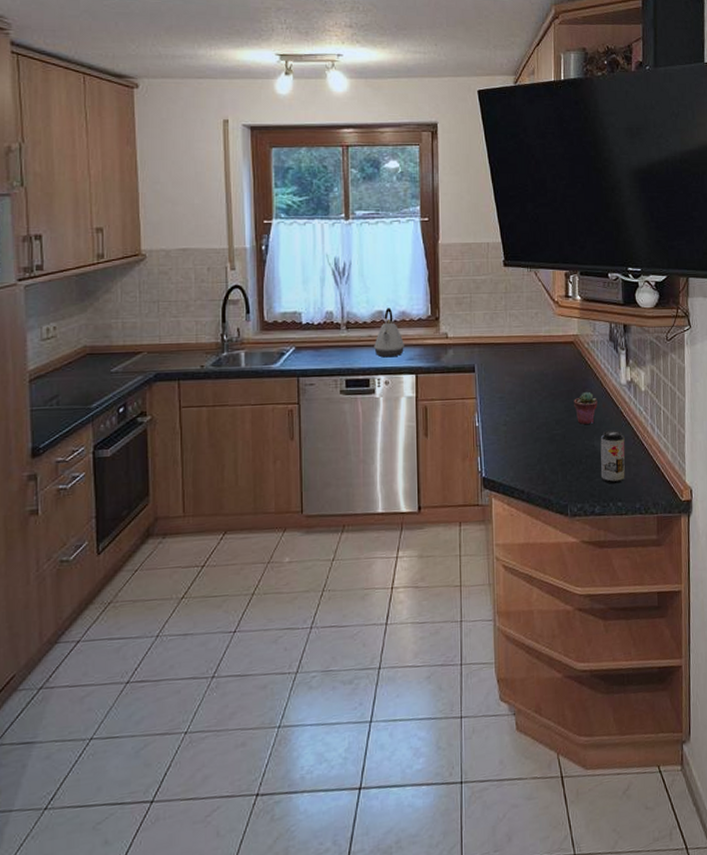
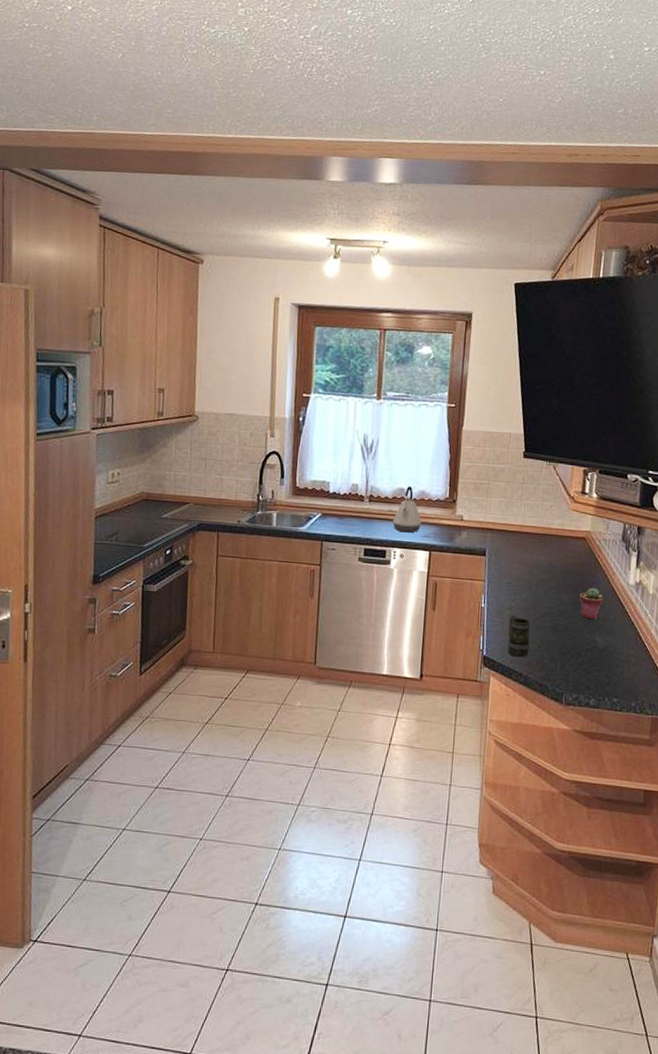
mug: none [505,430,529,474] -> present [507,615,531,657]
beverage can: present [600,430,625,484] -> none [599,627,627,680]

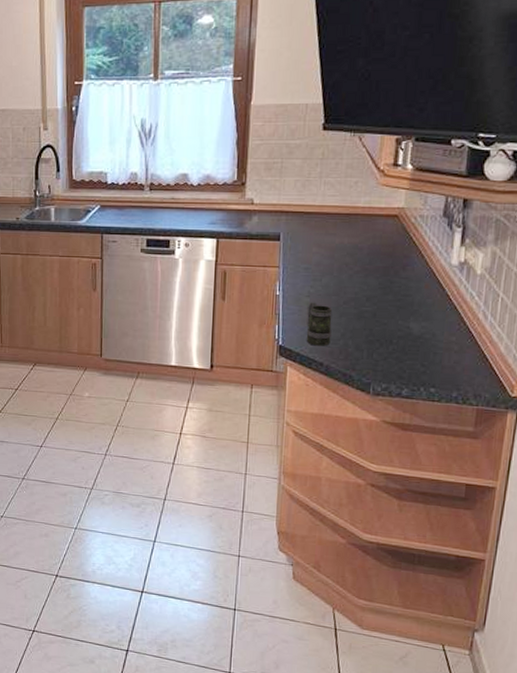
kettle: present [393,486,421,533] -> none [176,171,207,220]
potted succulent: present [579,587,603,619] -> none [390,269,419,304]

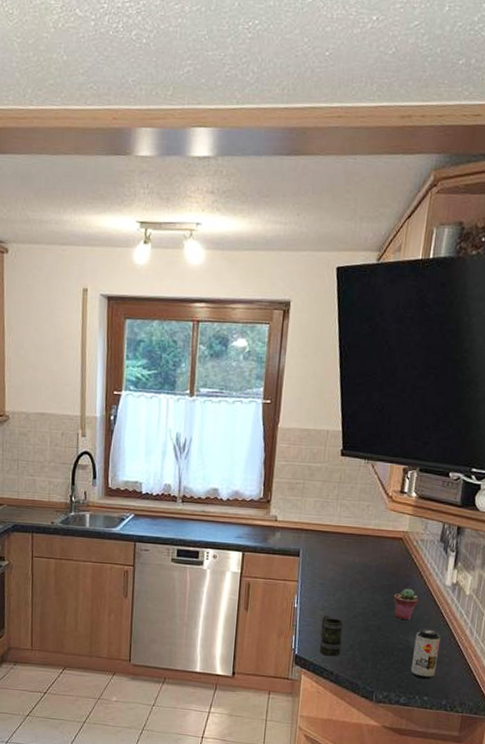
potted succulent: none [390,269,419,304] -> present [393,588,418,620]
beverage can: none [413,312,448,369] -> present [410,628,441,679]

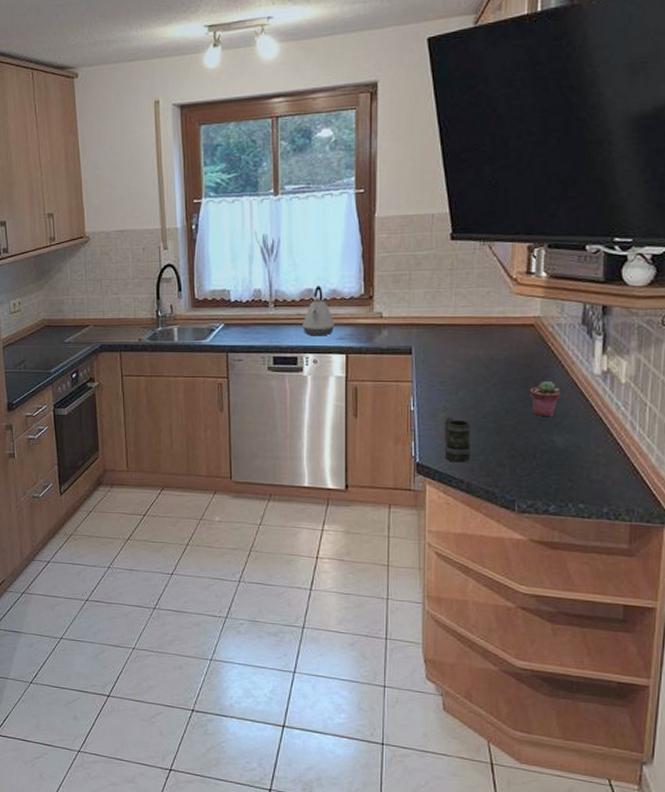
kettle: none [206,486,235,534] -> present [302,286,334,336]
beverage can: present [410,628,441,679] -> none [559,424,594,484]

